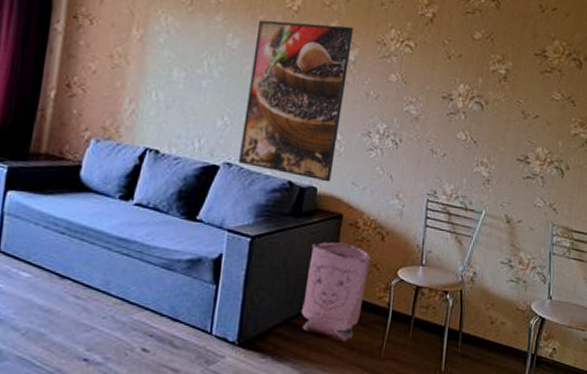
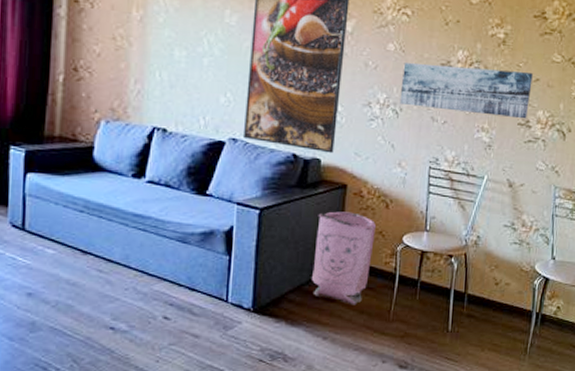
wall art: none [399,94,533,155] -> present [399,63,533,119]

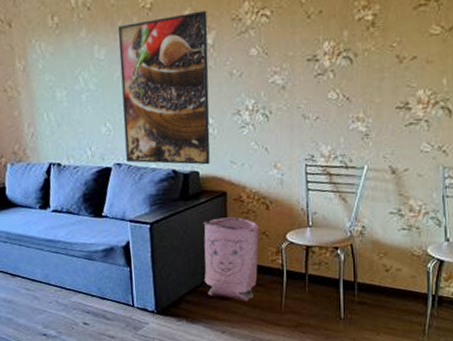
wall art: present [399,63,533,119] -> none [268,52,409,108]

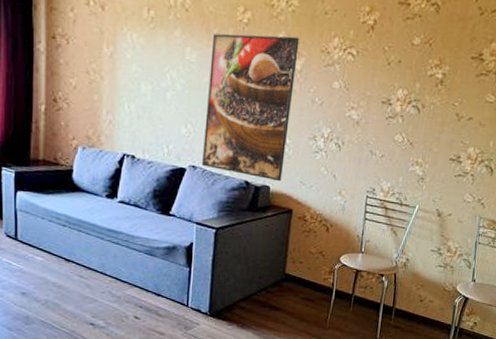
bag: present [203,217,260,302] -> none [260,232,318,314]

